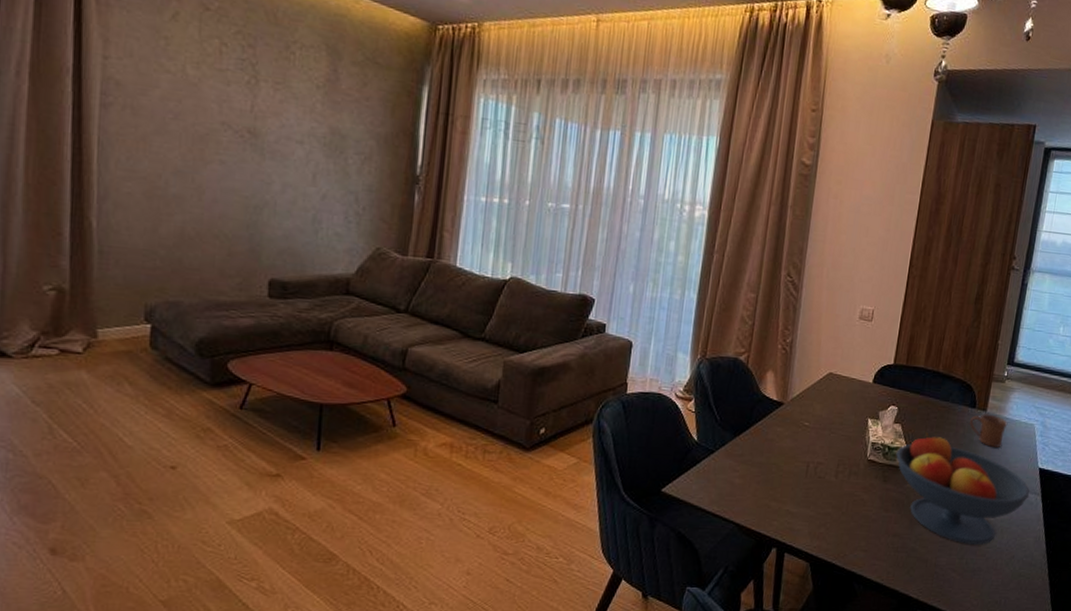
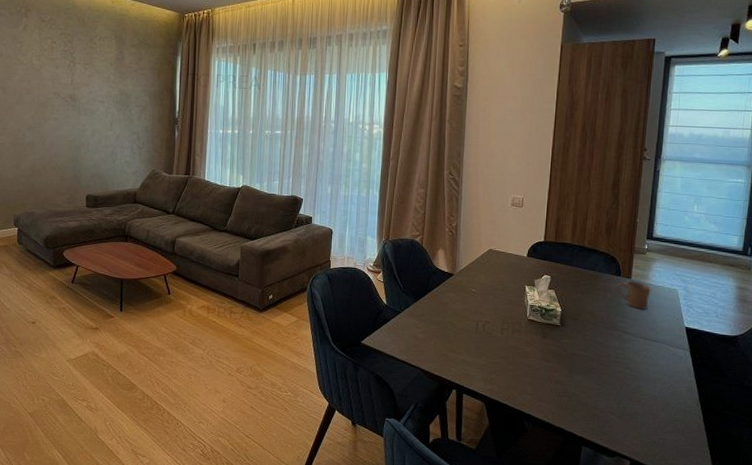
fruit bowl: present [896,432,1030,545] -> none [552,297,679,392]

